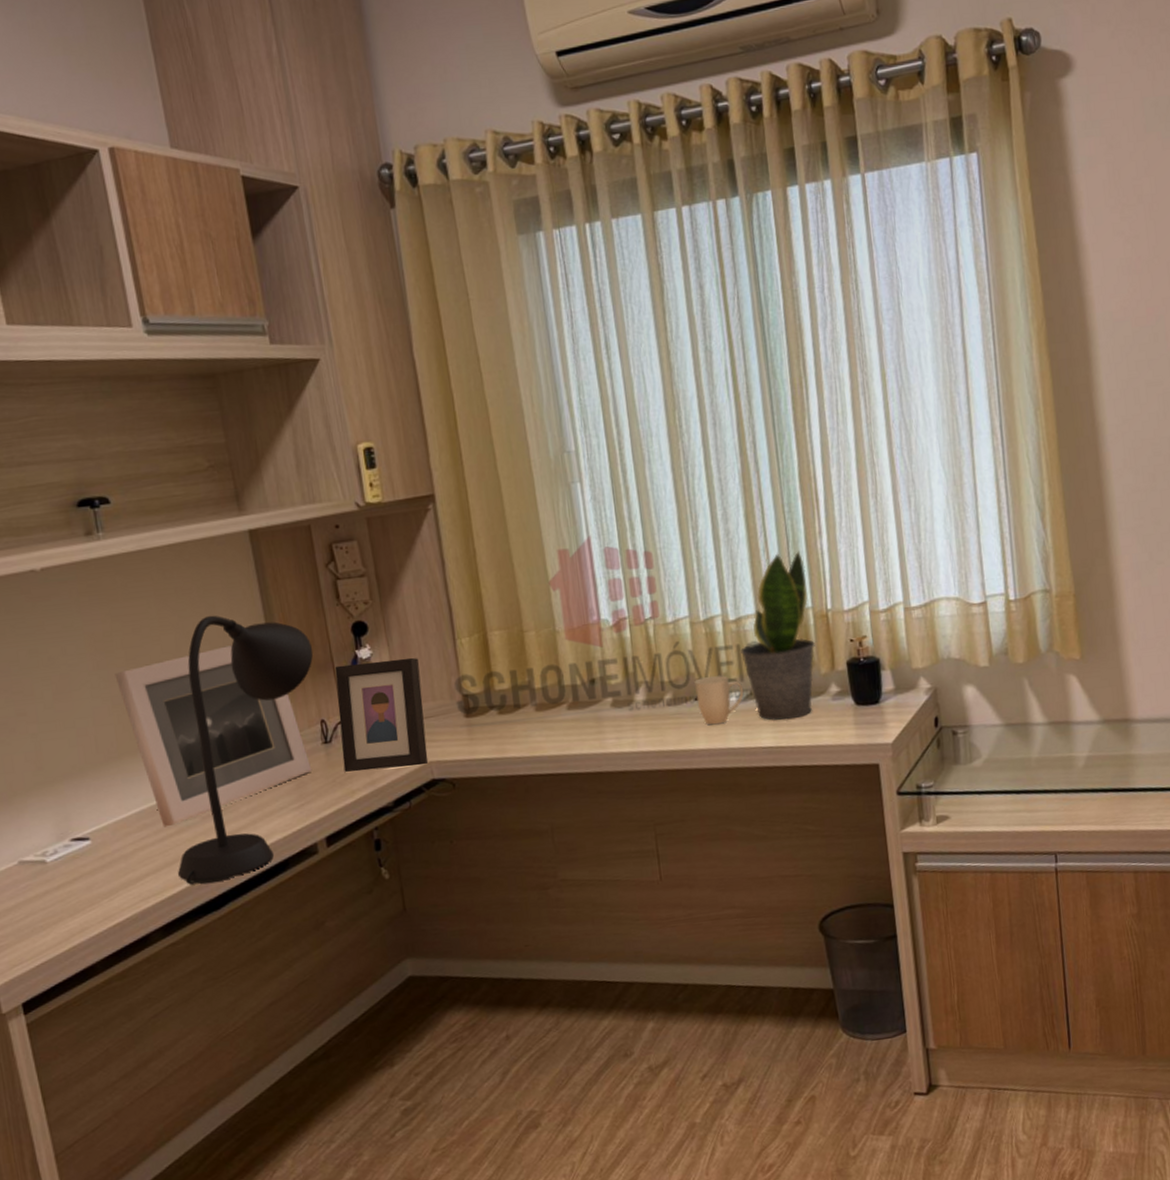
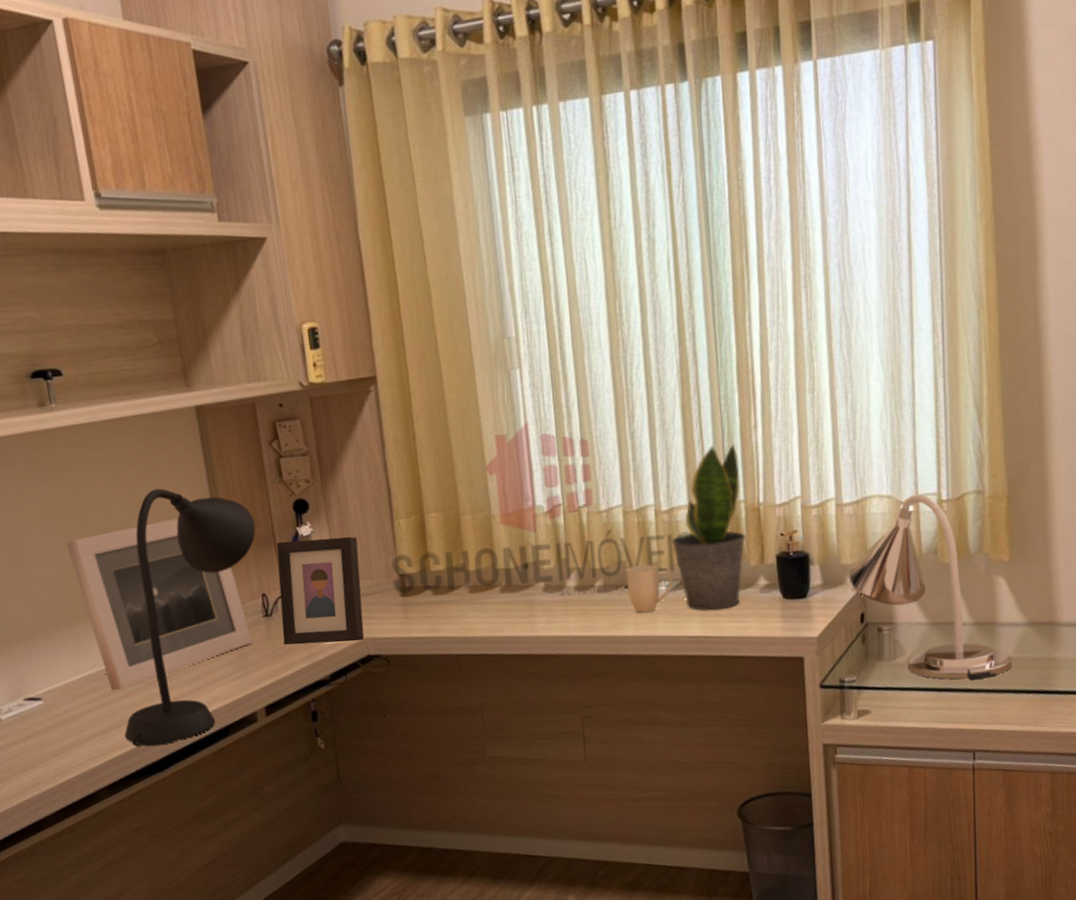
table lamp: none [919,594,1090,782] -> present [848,493,1013,681]

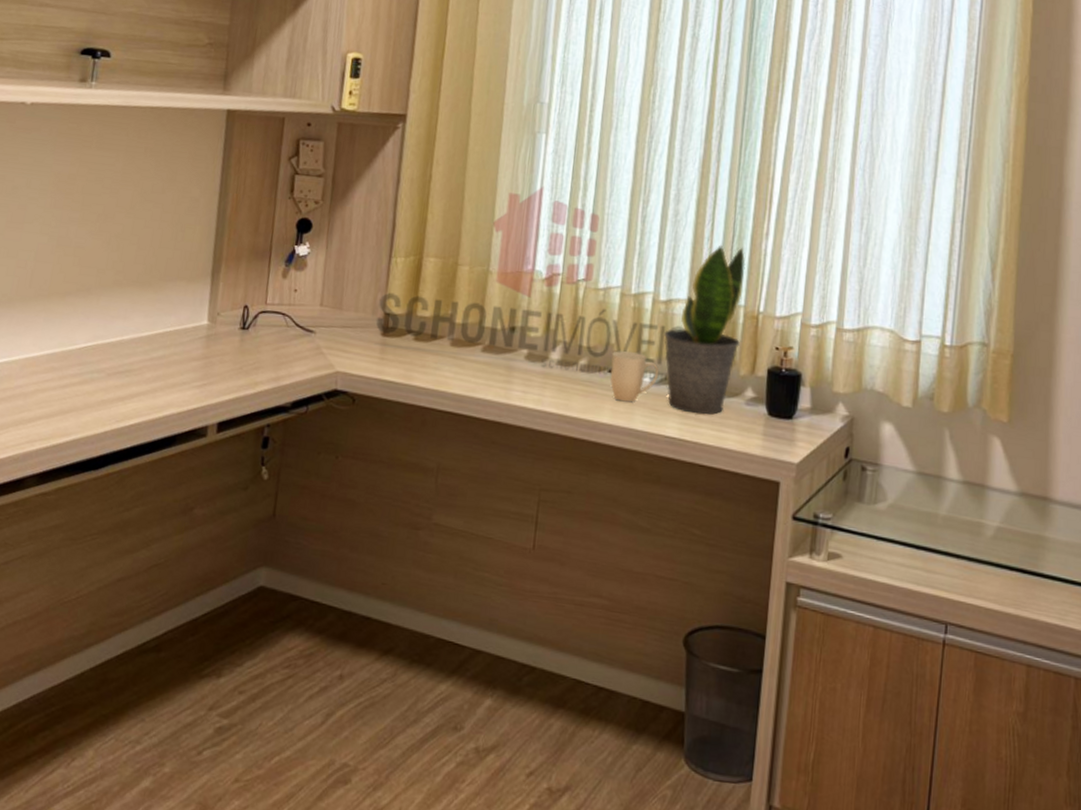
picture frame: present [66,518,254,691] -> none [67,213,224,375]
desk lamp: present [125,488,256,747] -> none [69,180,256,442]
picture frame: present [276,536,365,645] -> none [253,256,351,374]
table lamp: present [848,493,1013,681] -> none [838,333,999,545]

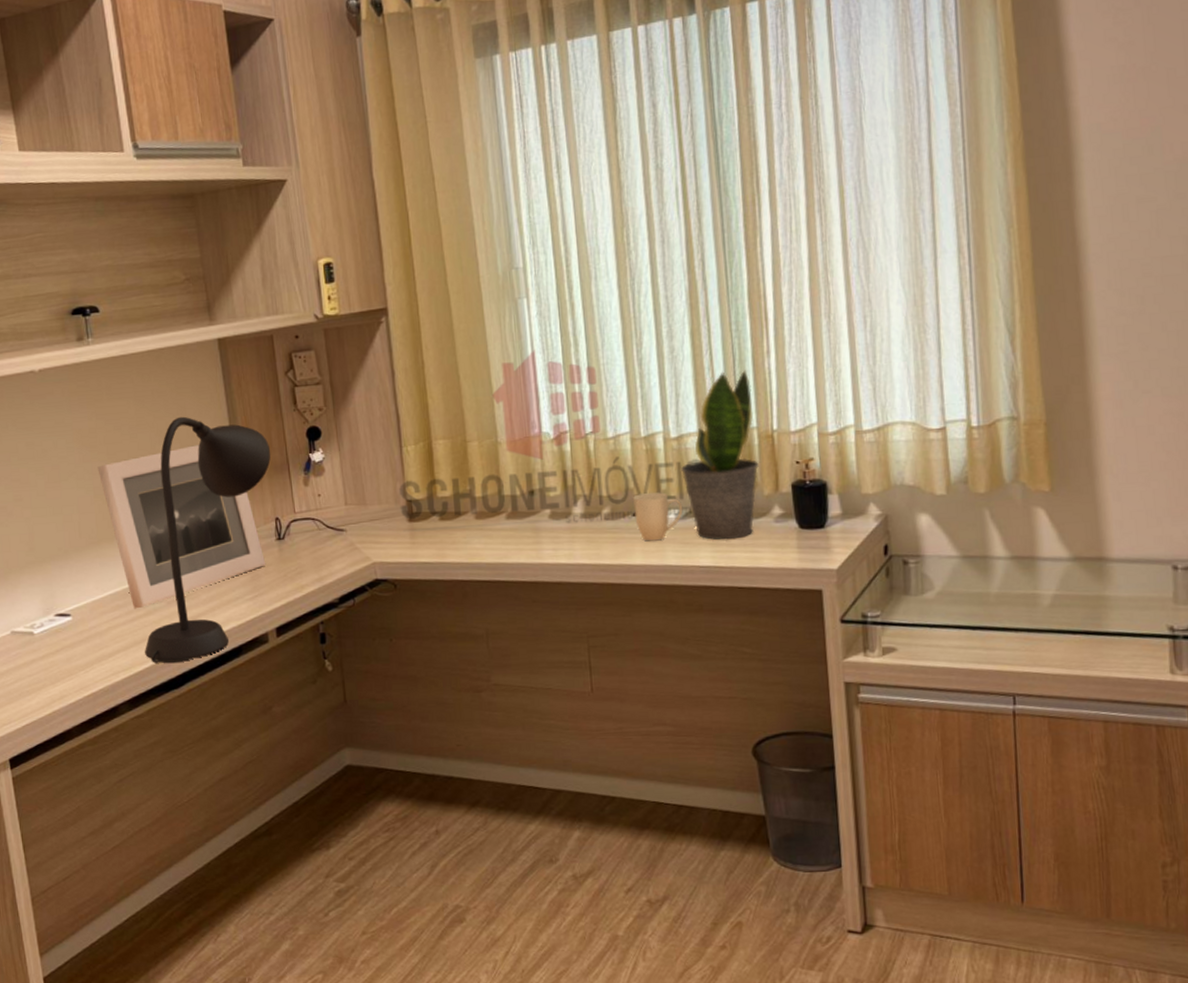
picture frame: none [67,213,224,375] -> present [97,445,266,609]
desk lamp: none [69,180,256,442] -> present [145,416,271,663]

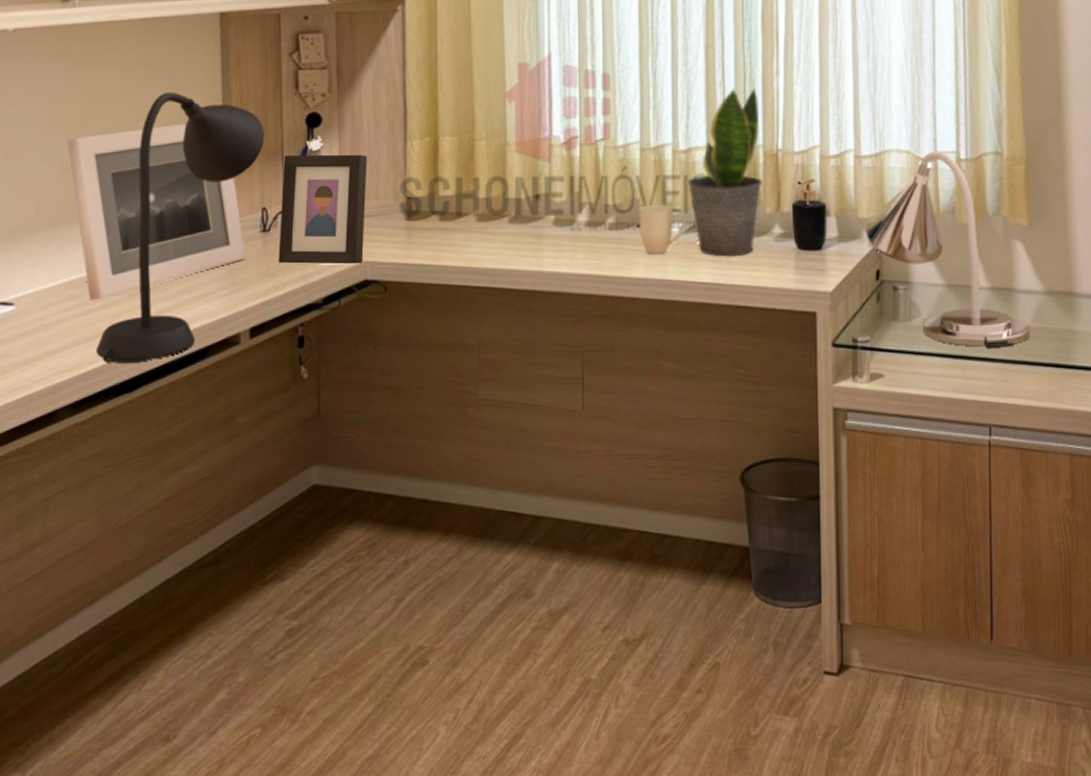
picture frame: none [290,462,372,568] -> present [278,154,367,265]
table lamp: none [869,420,1056,619] -> present [864,151,1031,349]

